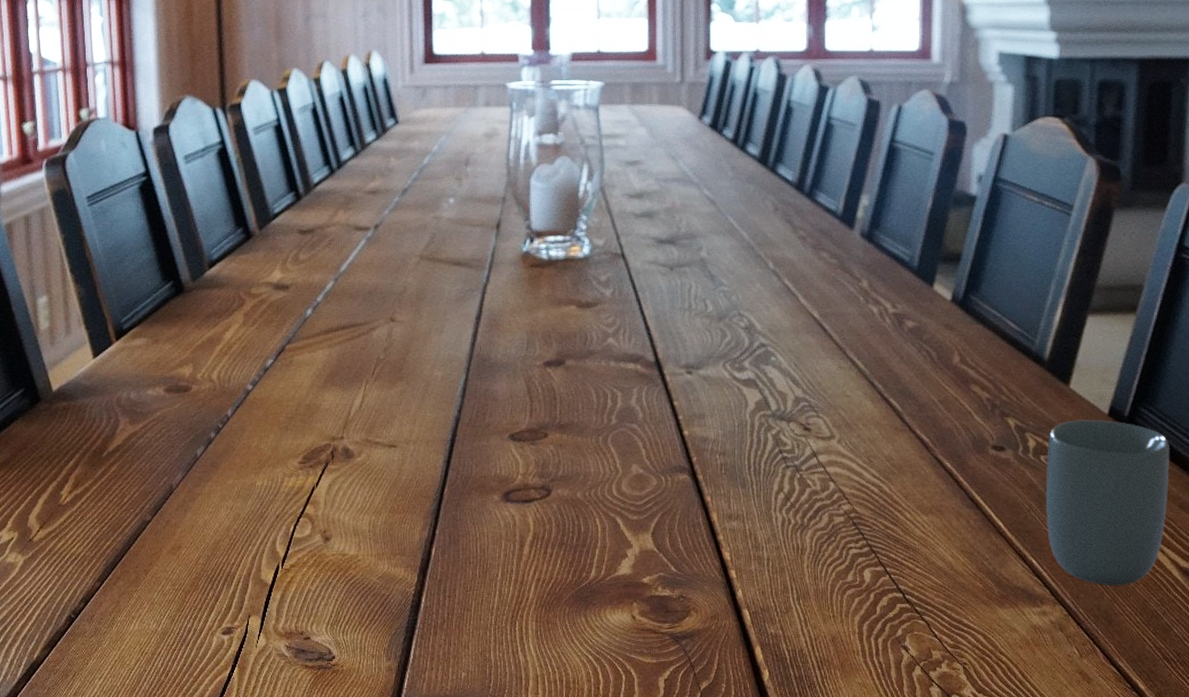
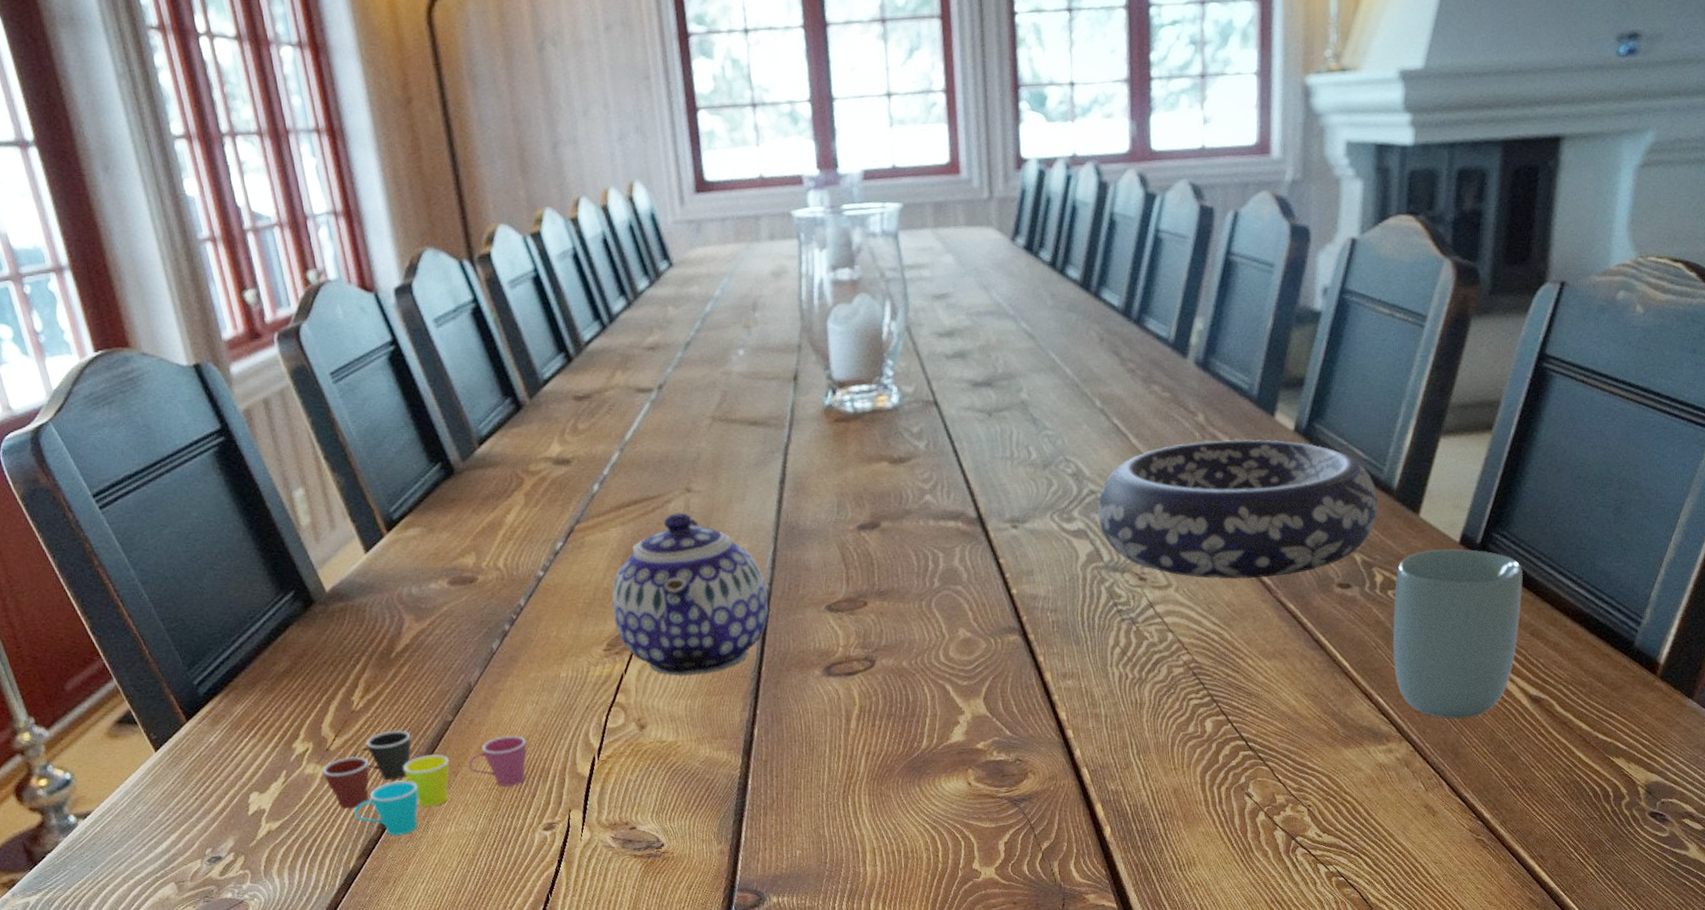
cup: none [22,525,216,629] -> present [322,729,527,836]
teapot: none [311,339,456,492] -> present [612,512,769,676]
decorative bowl: none [766,305,1031,436] -> present [1097,439,1379,579]

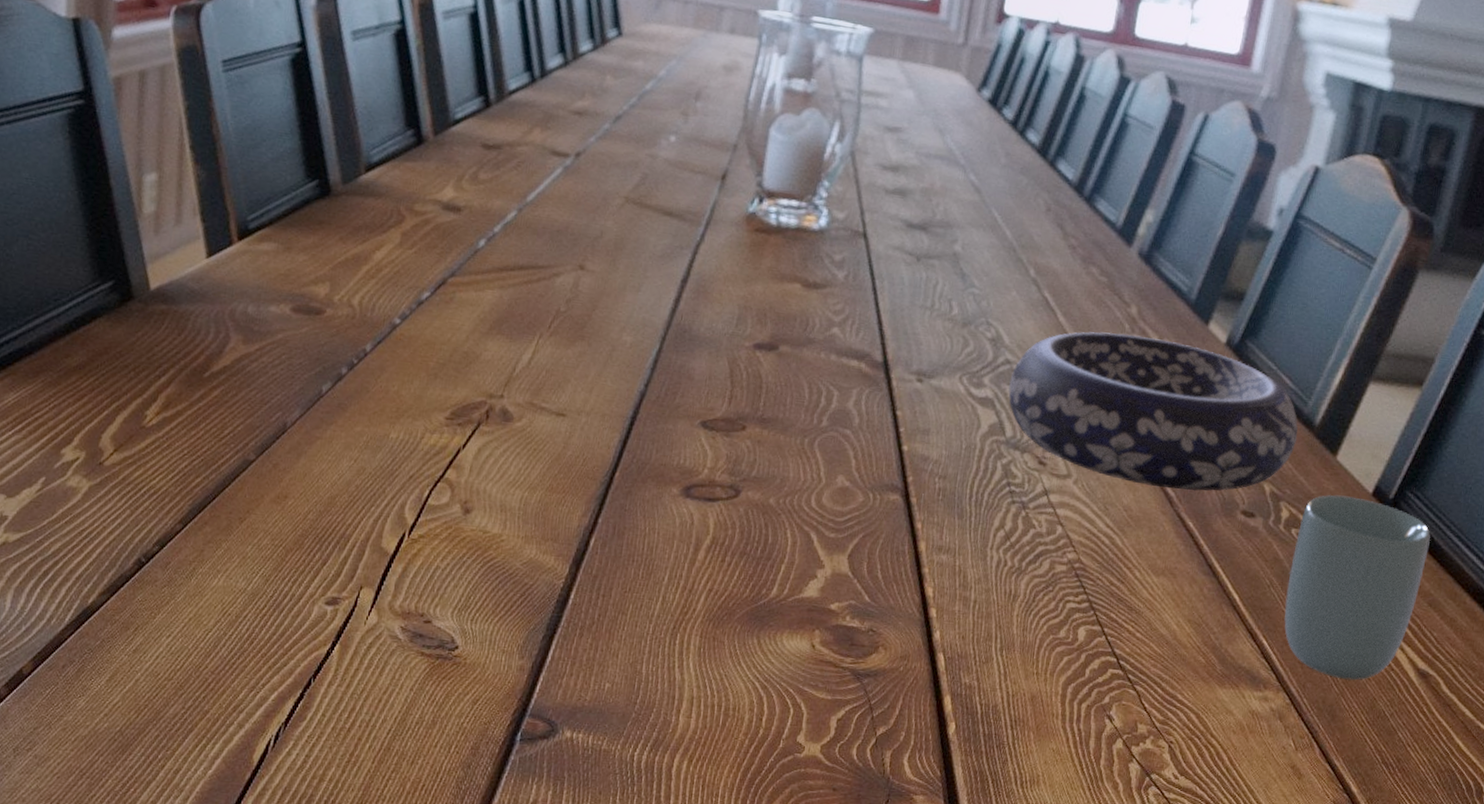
cup: present [322,729,527,836] -> none [87,457,332,578]
teapot: present [612,512,769,676] -> none [465,288,641,468]

